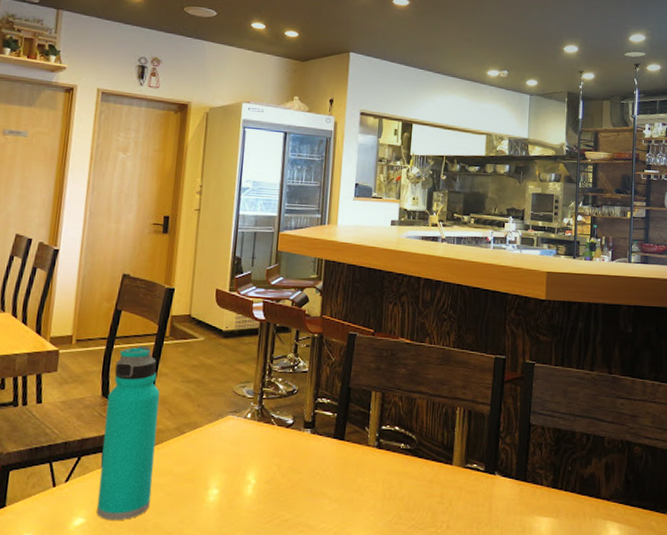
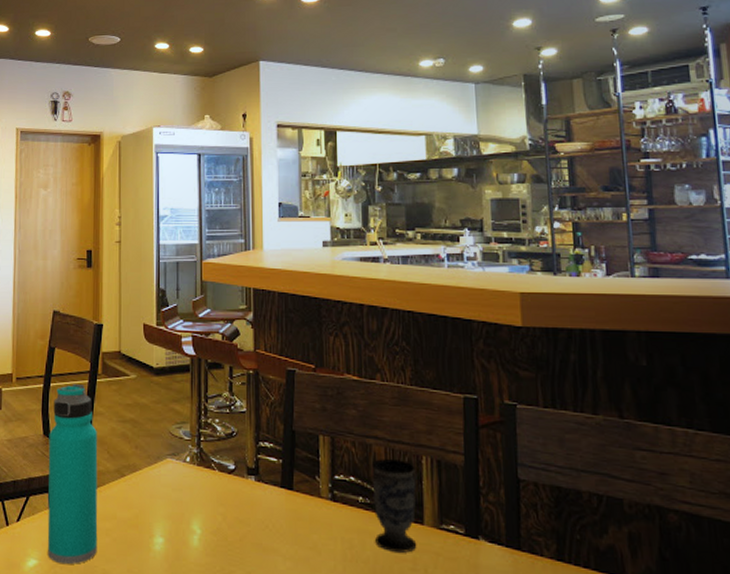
cup: none [411,410,450,489] -> present [371,458,417,553]

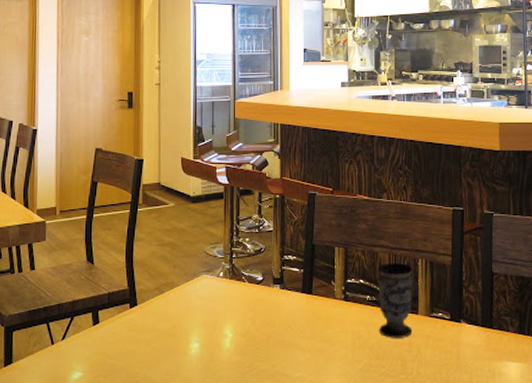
water bottle: present [47,384,98,564] -> none [91,214,139,373]

